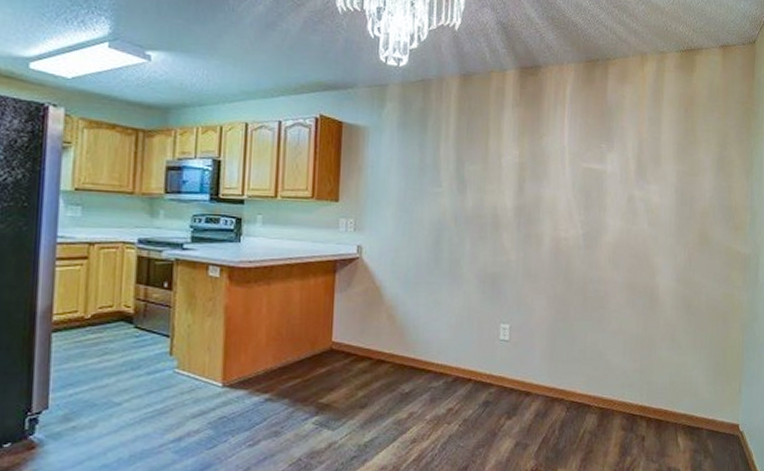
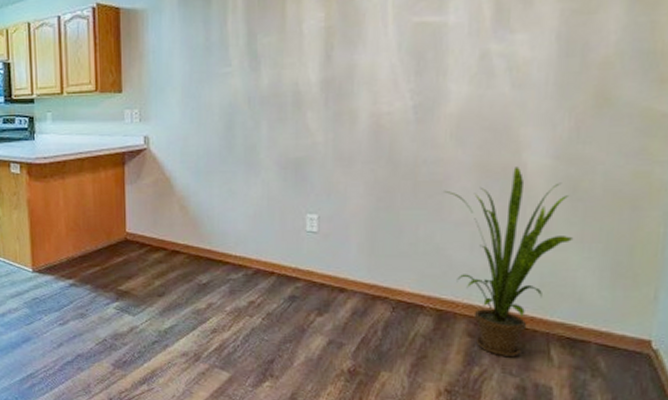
house plant: none [605,287,689,447] -> present [444,167,572,358]

